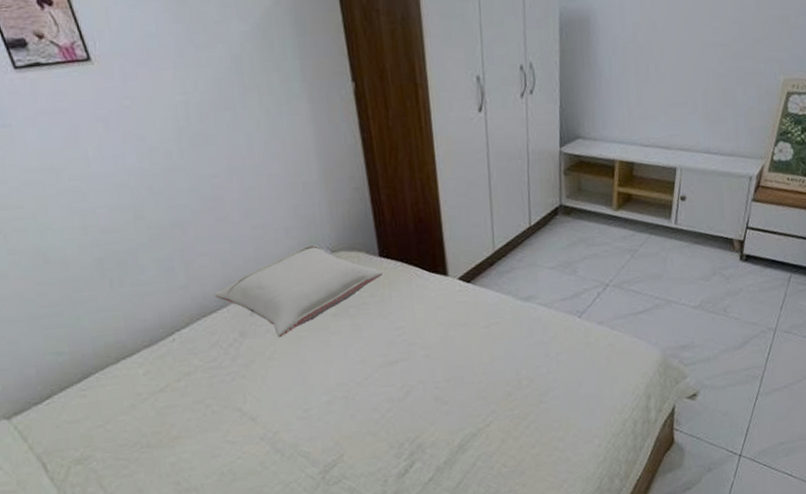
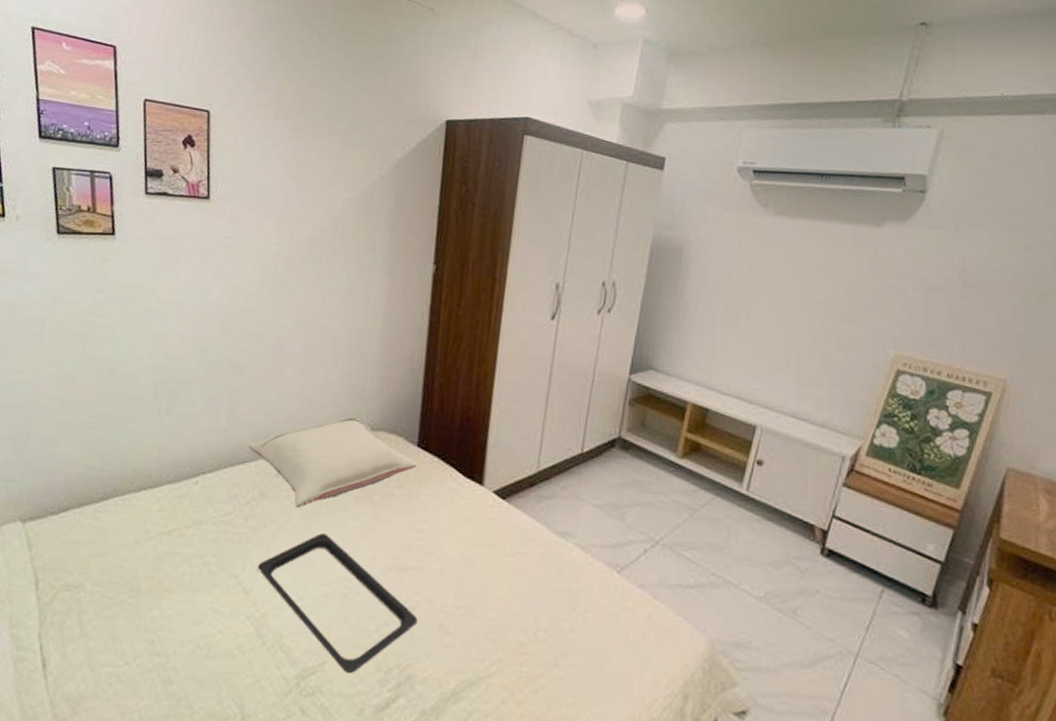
serving tray: none [257,352,416,458] -> present [257,533,418,674]

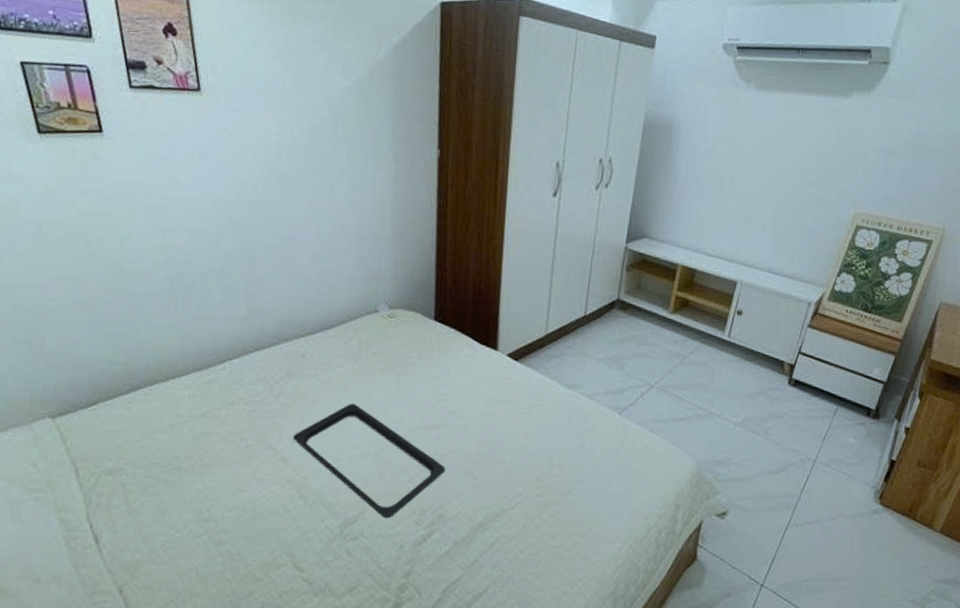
pillow: present [247,416,417,508] -> none [269,297,435,383]

